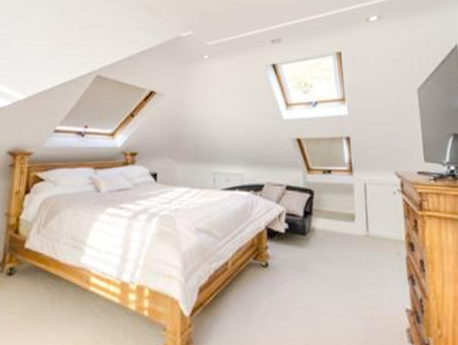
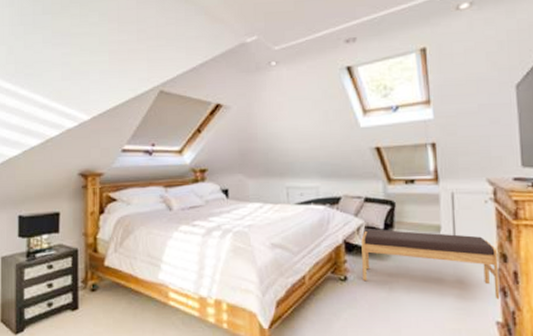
bench: none [282,216,408,287] -> present [361,229,499,300]

